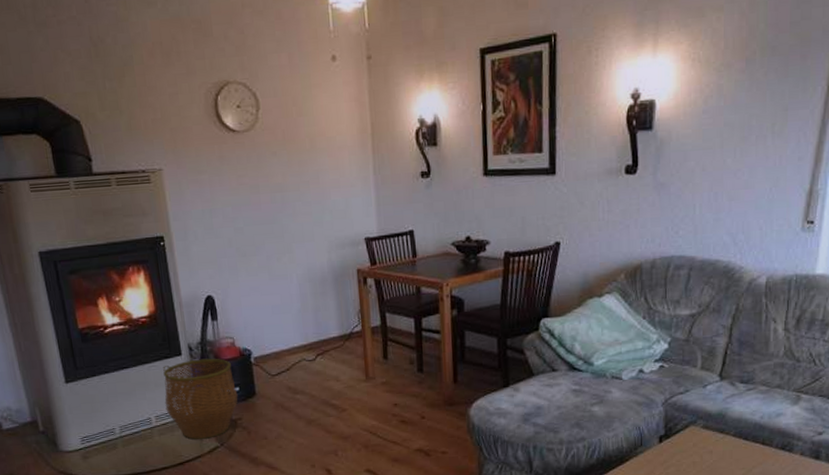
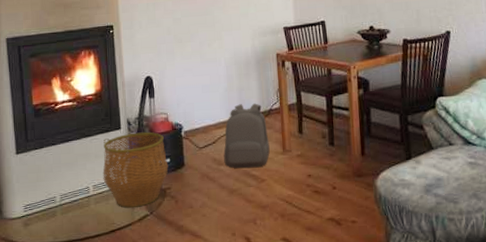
backpack: none [299,326,351,397] -> present [223,103,270,169]

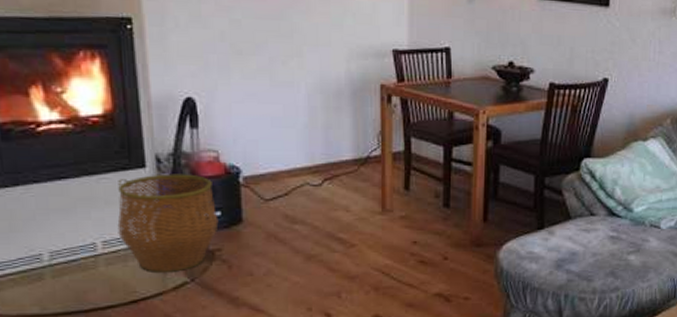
backpack: present [223,103,270,169] -> none [299,146,364,230]

